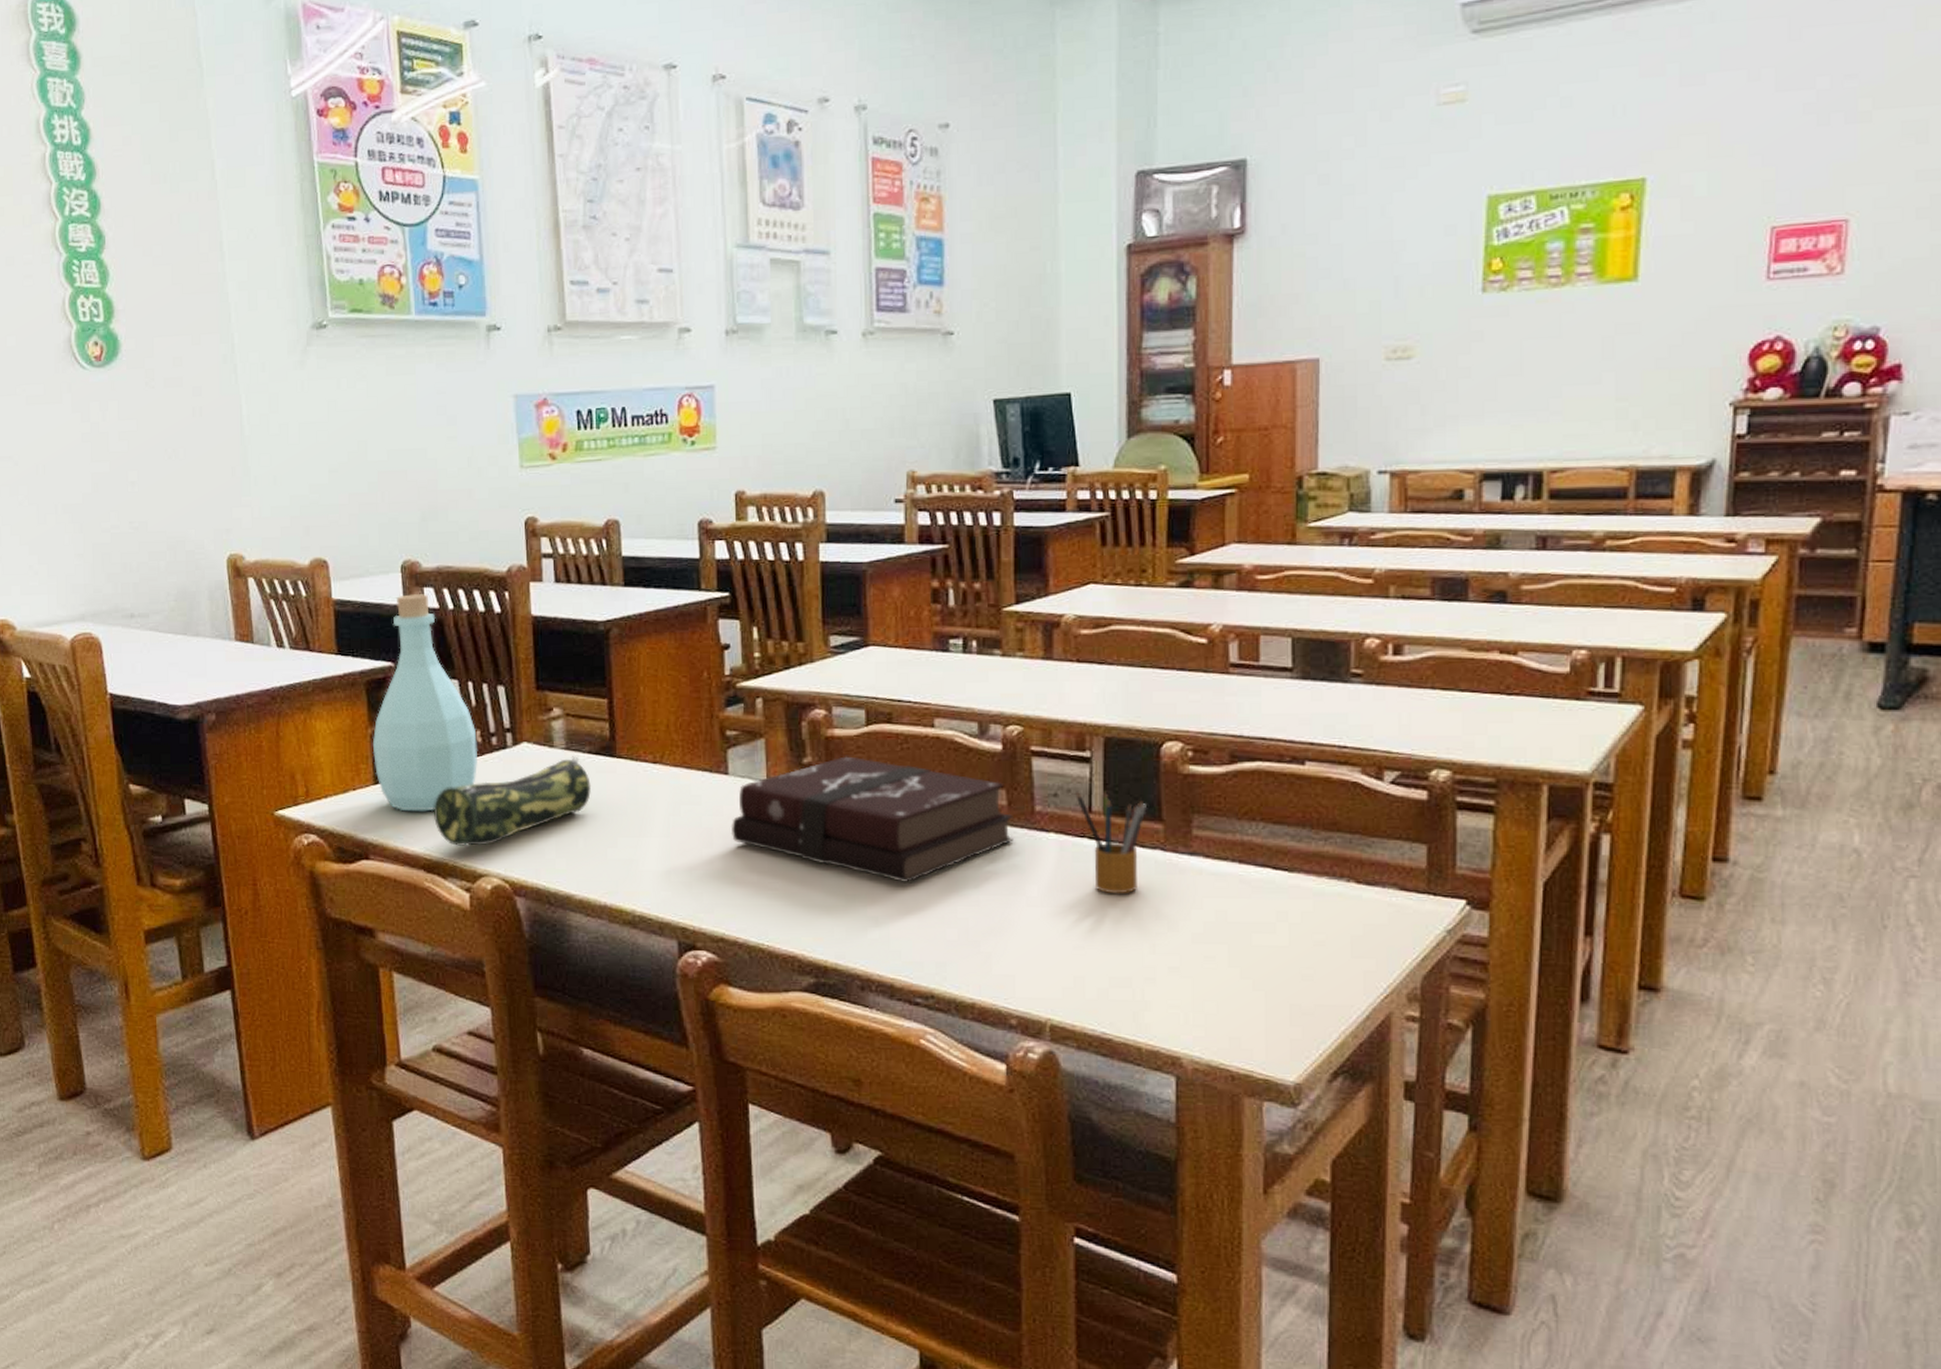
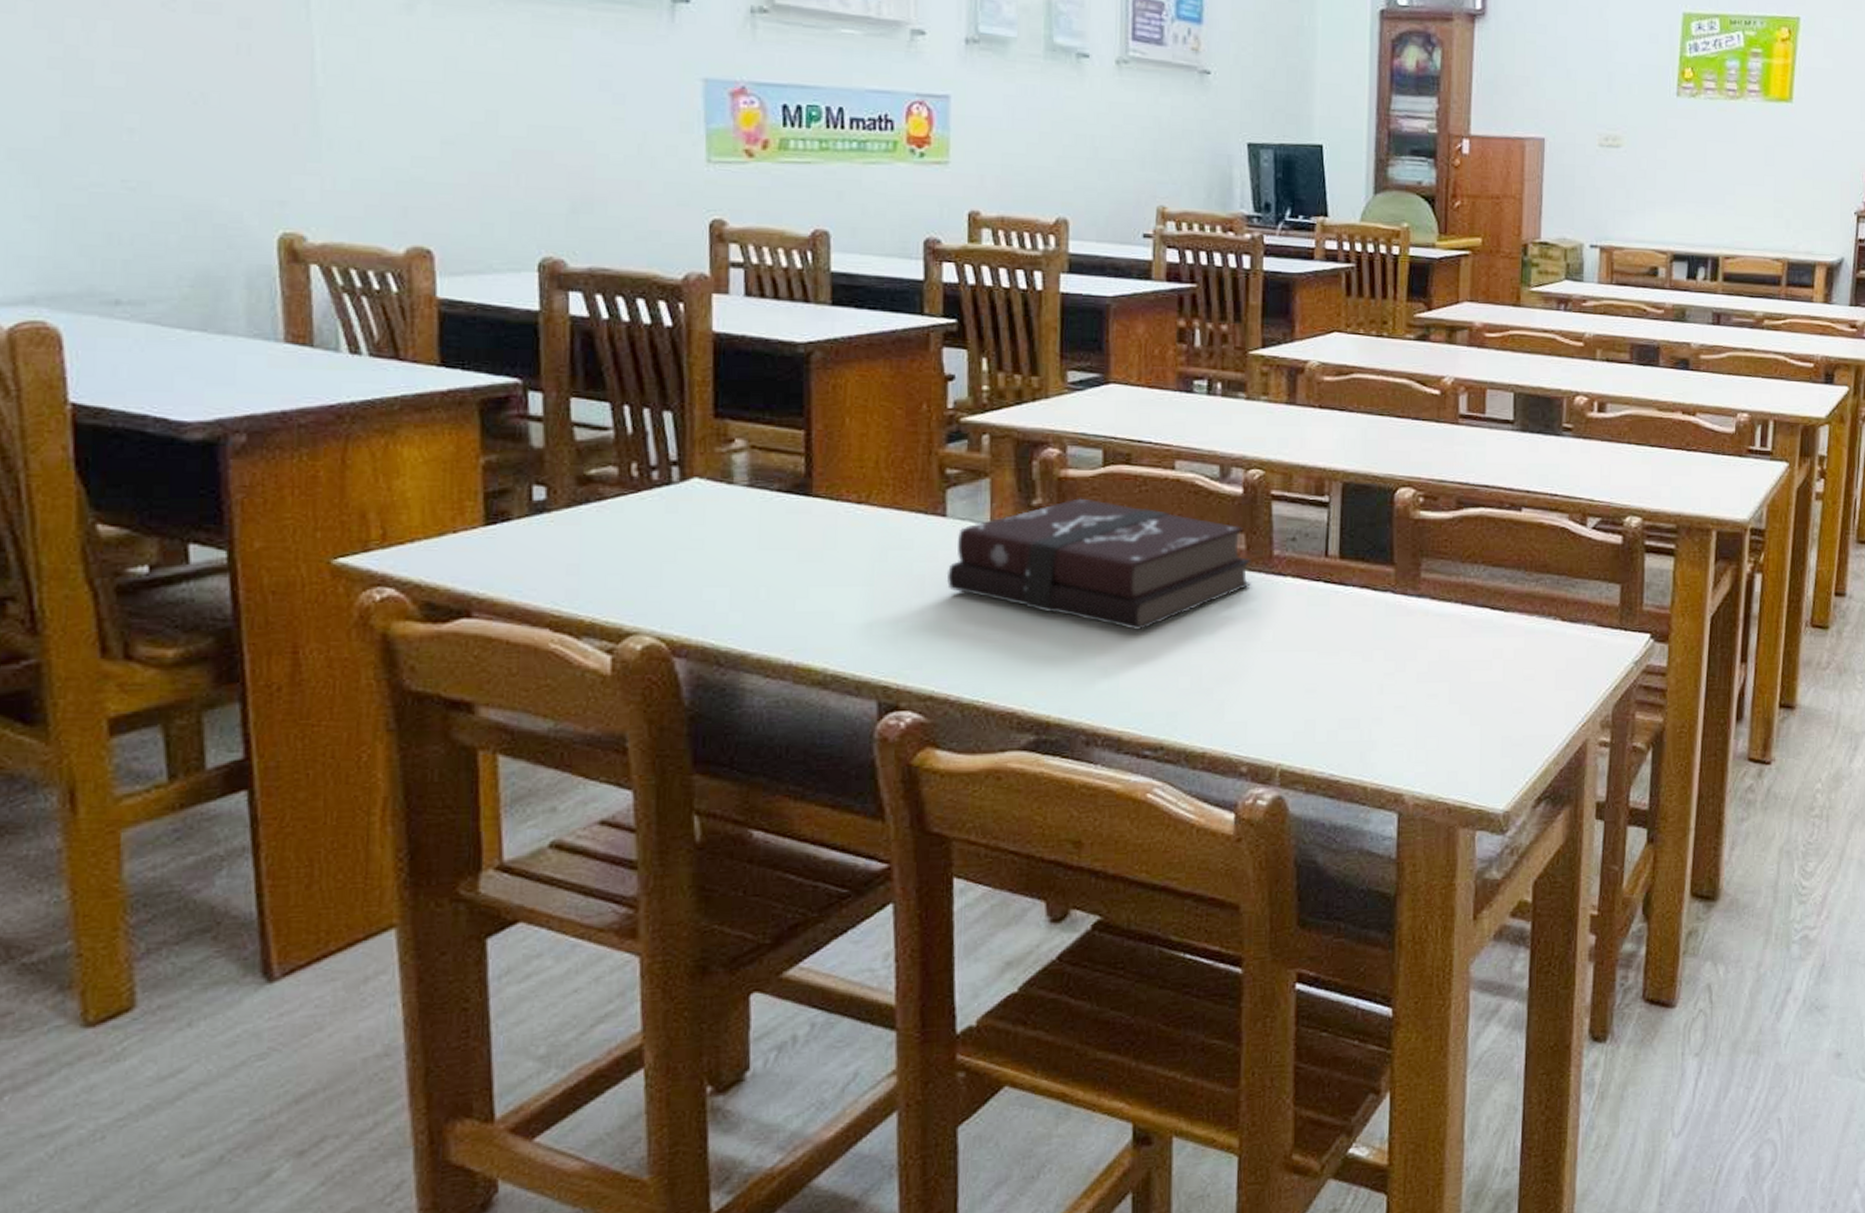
bottle: present [372,594,478,812] -> none [484,298,633,559]
pencil case: present [434,756,591,846] -> none [567,494,779,599]
pencil box: present [1075,790,1147,894] -> none [1313,535,1380,637]

